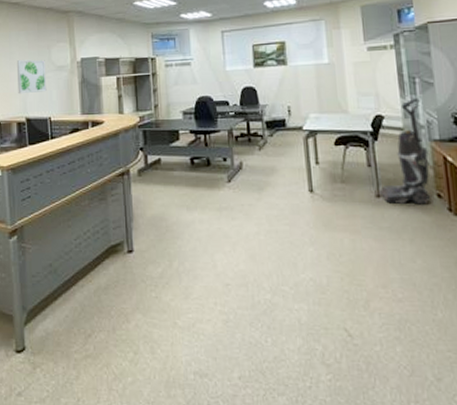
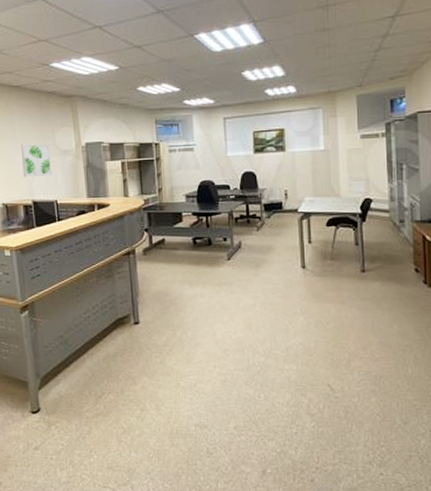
vacuum cleaner: present [380,97,430,205] -> none [365,182,410,278]

